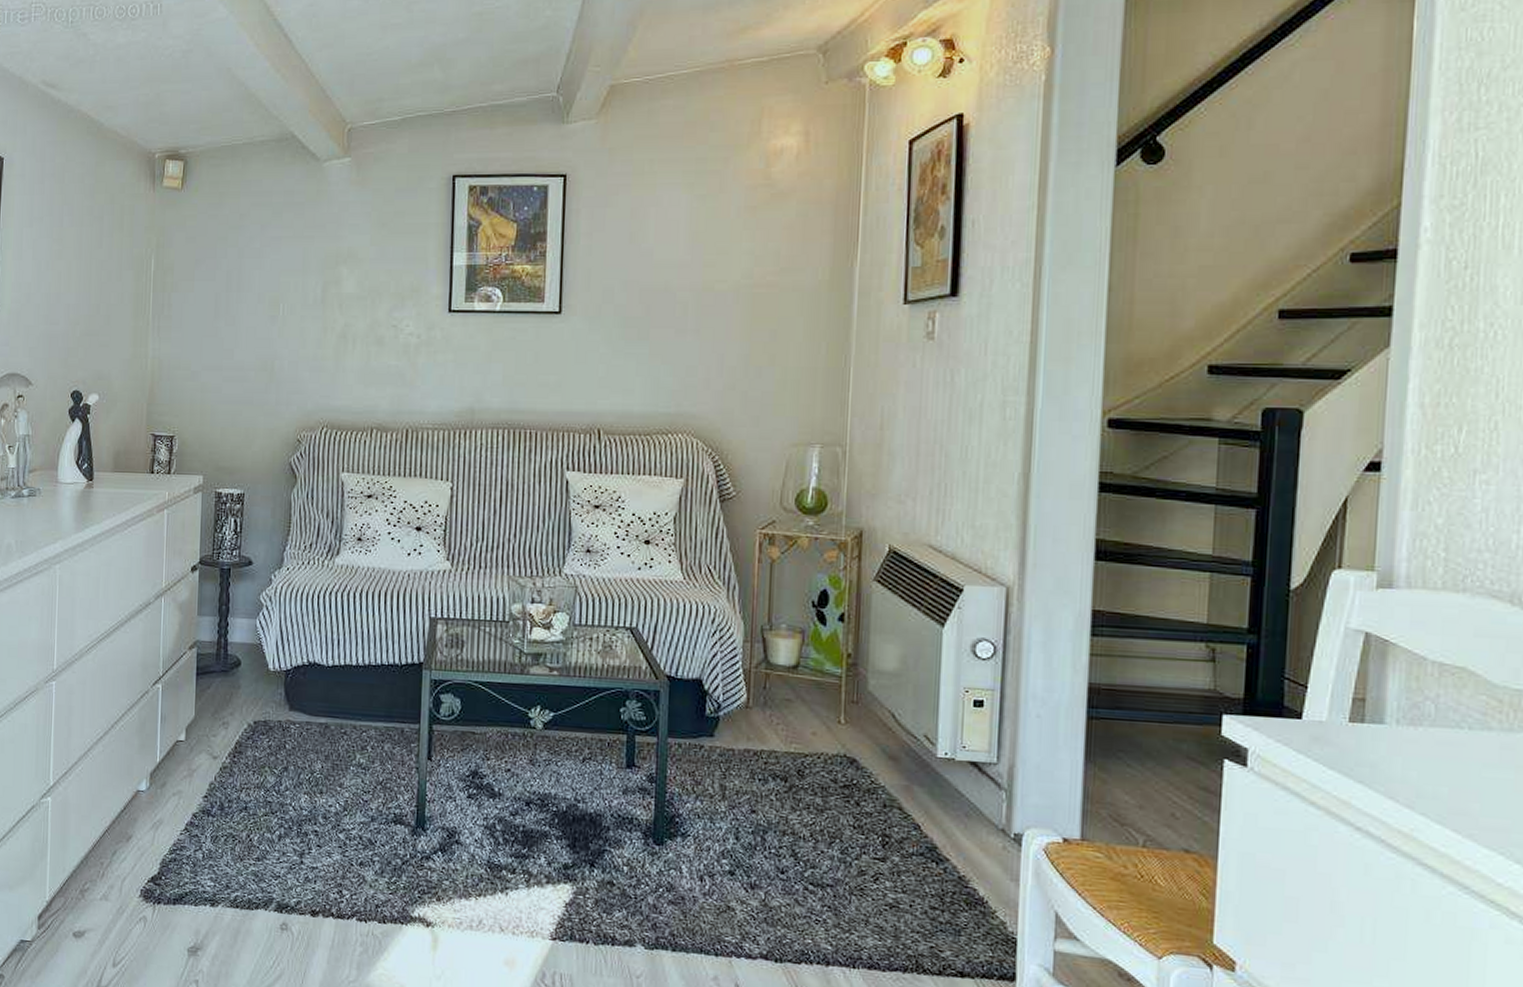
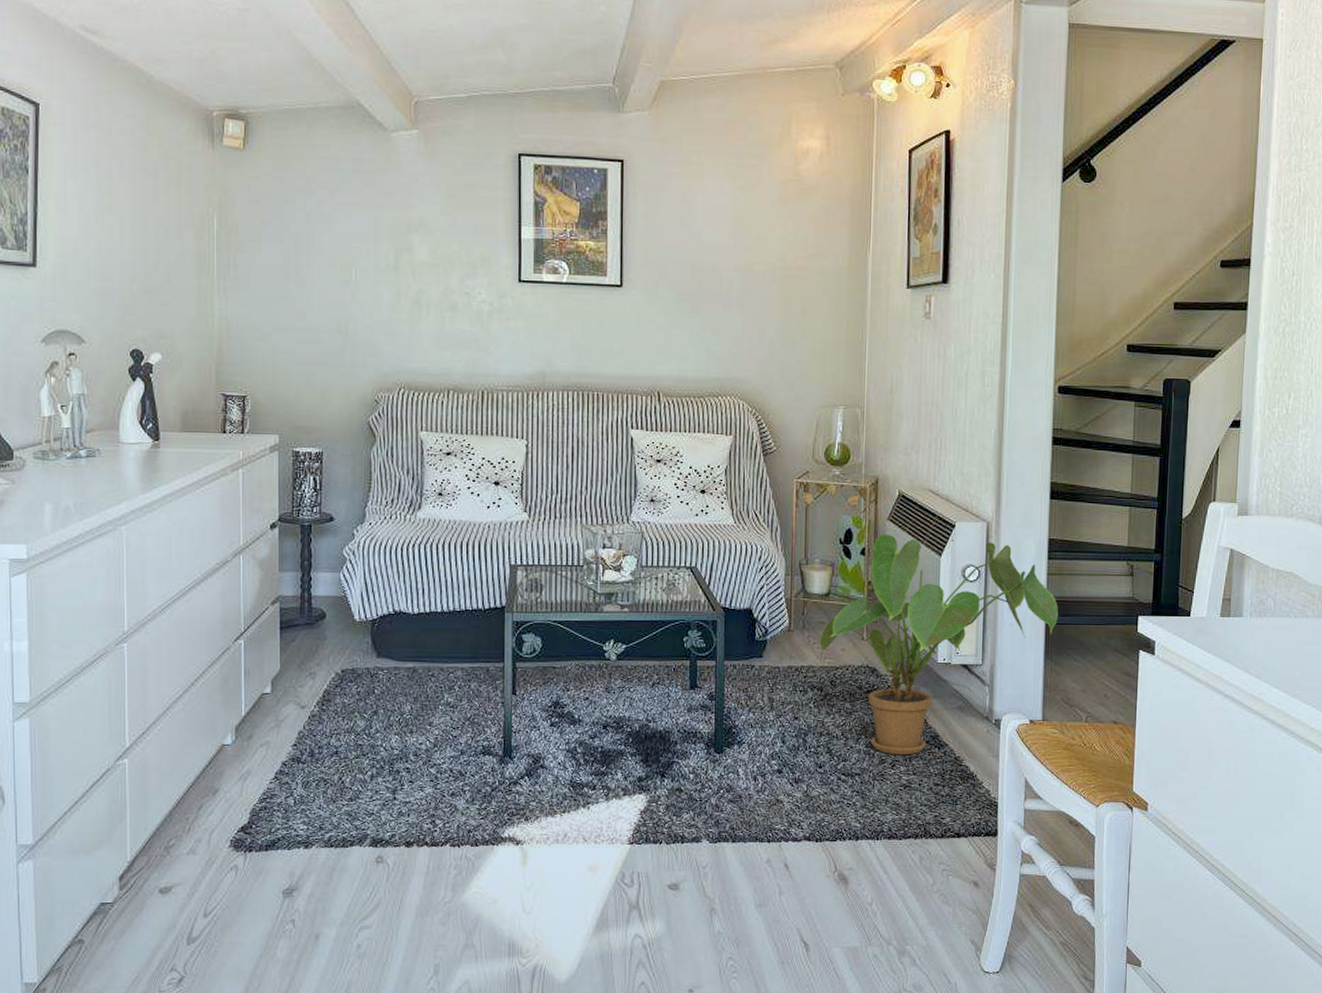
house plant: none [784,597,1105,868] -> present [819,534,1058,755]

